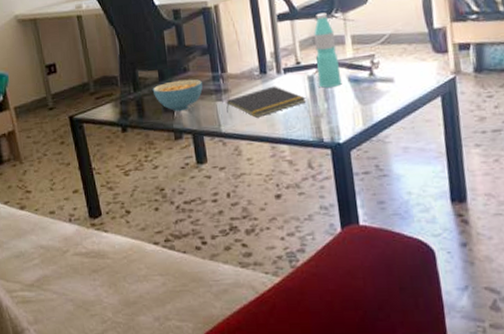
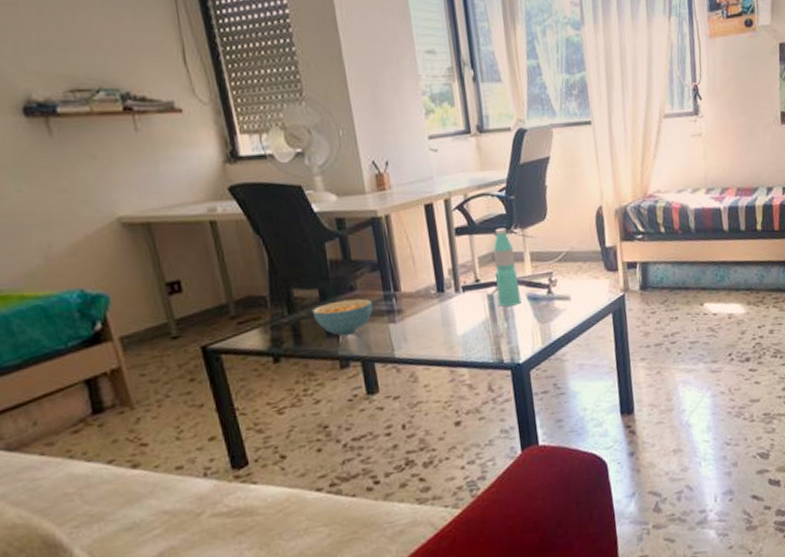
notepad: present [226,86,306,118] -> none [399,305,486,340]

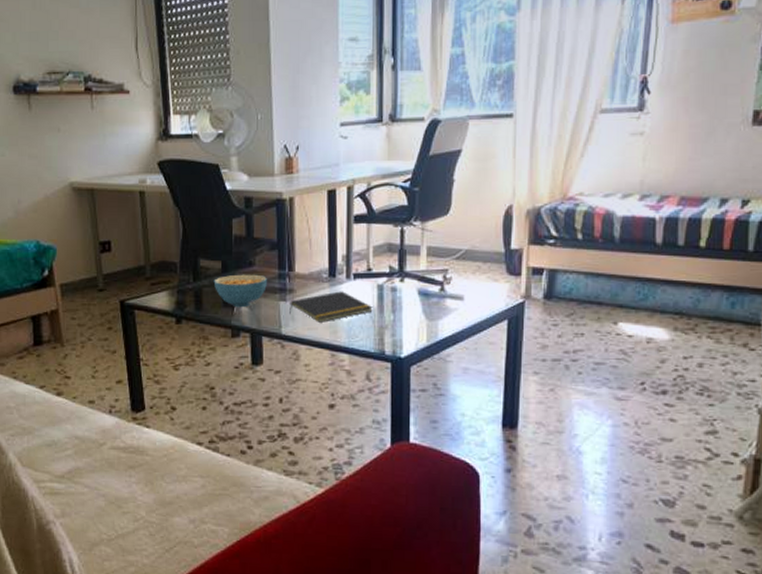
notepad: none [399,305,486,340] -> present [290,291,373,322]
water bottle: present [493,227,522,307] -> none [387,219,412,299]

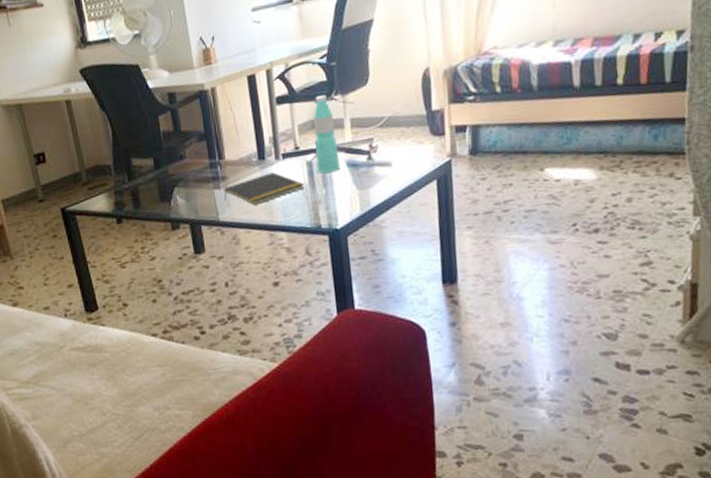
cereal bowl: present [213,274,268,308] -> none [148,166,200,201]
water bottle: none [387,219,412,299] -> present [313,95,341,173]

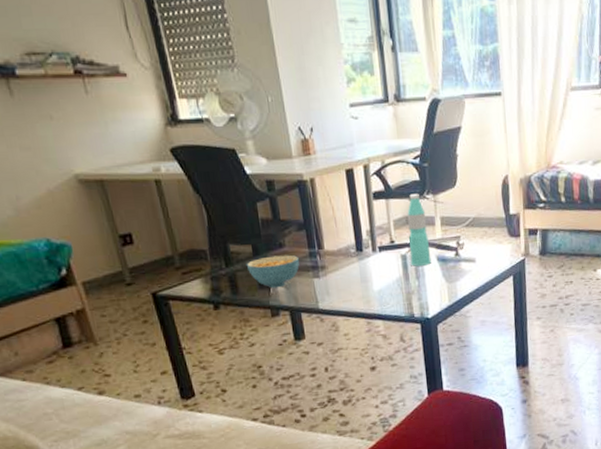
cereal bowl: none [148,166,200,201] -> present [246,255,300,288]
notepad: present [223,172,305,205] -> none [323,264,400,294]

